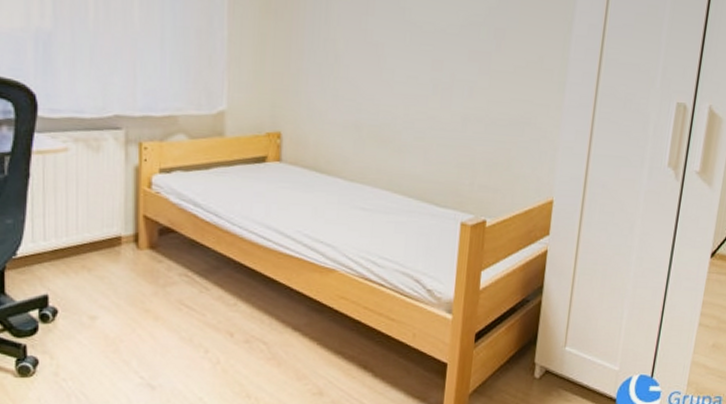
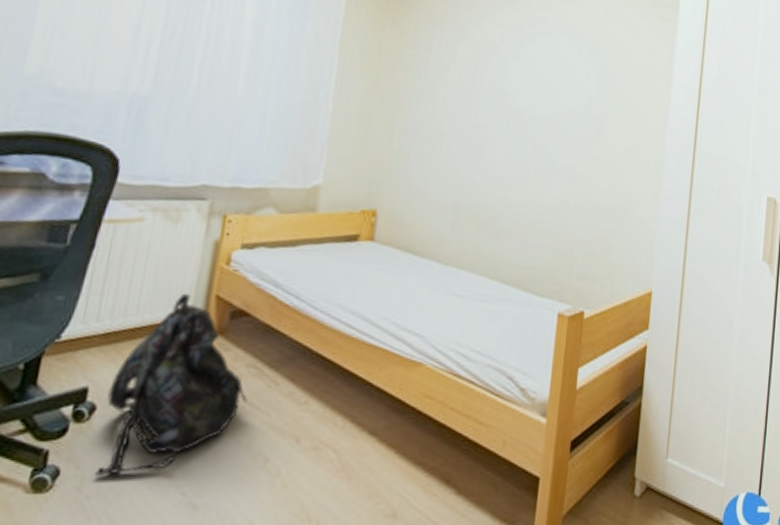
backpack: none [66,214,184,365] -> present [95,293,247,477]

